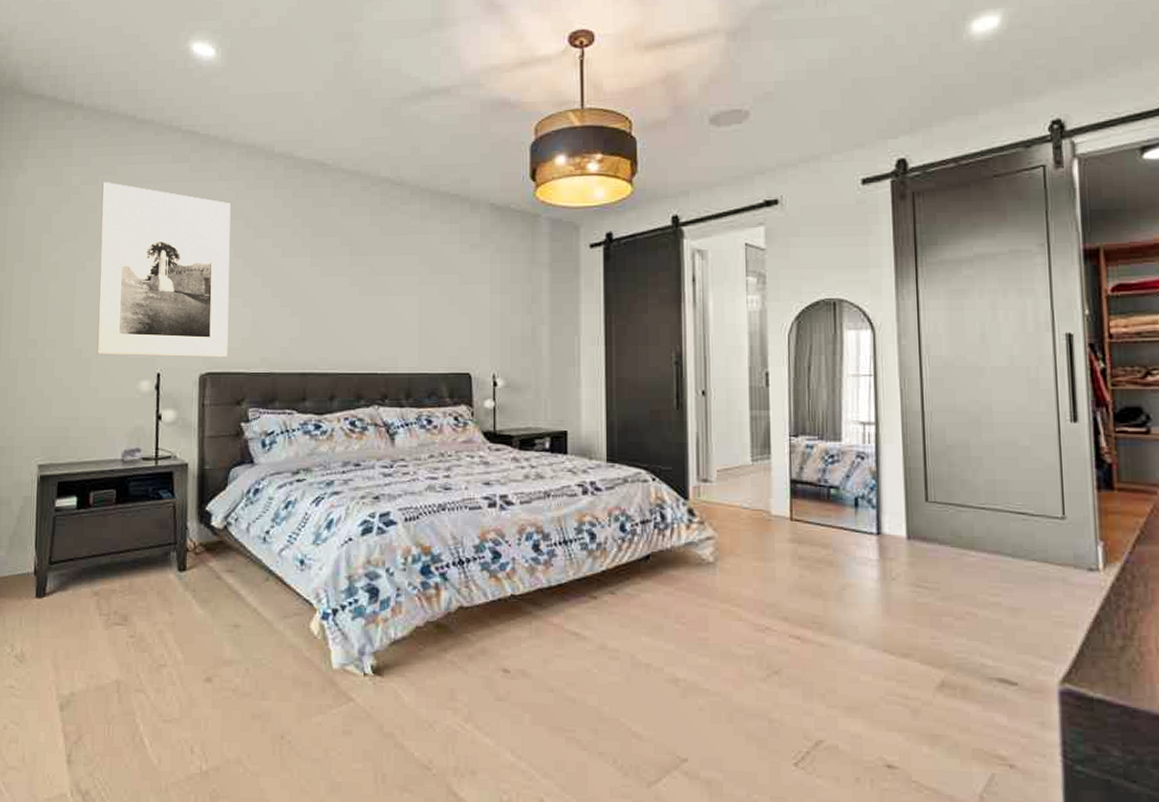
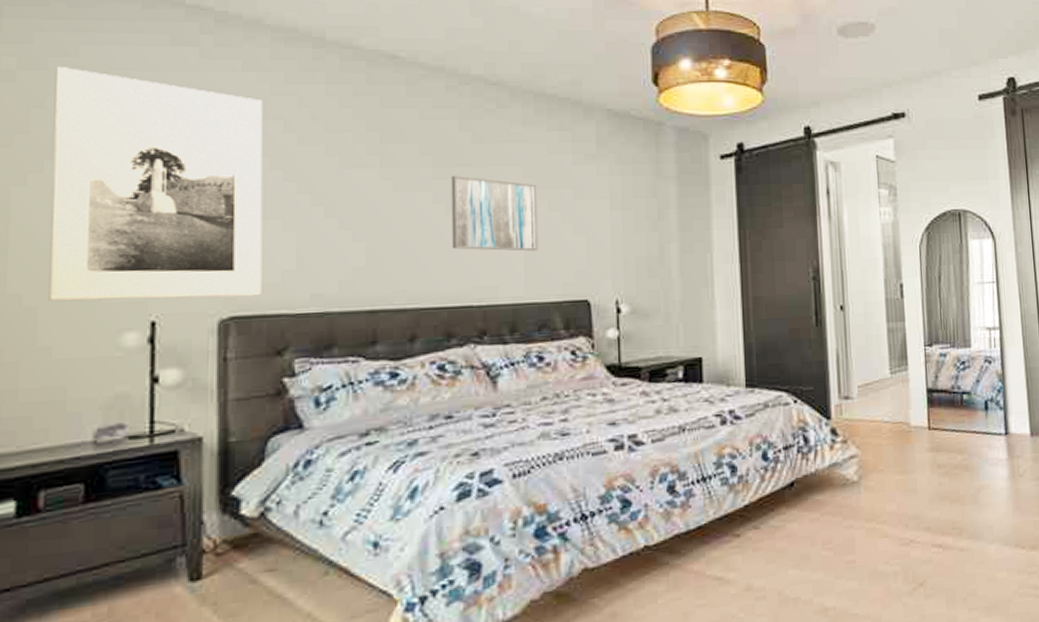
wall art: none [362,262,430,329] -> present [451,175,538,251]

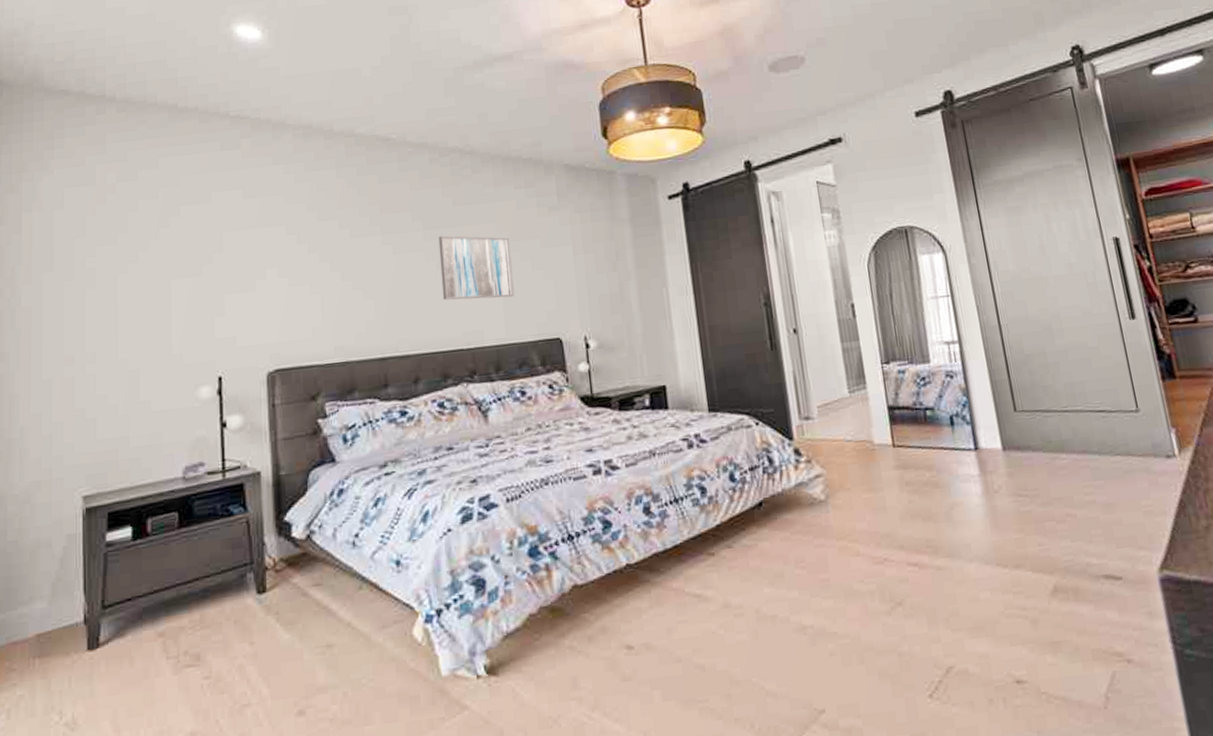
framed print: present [48,67,263,302] -> none [143,176,298,365]

